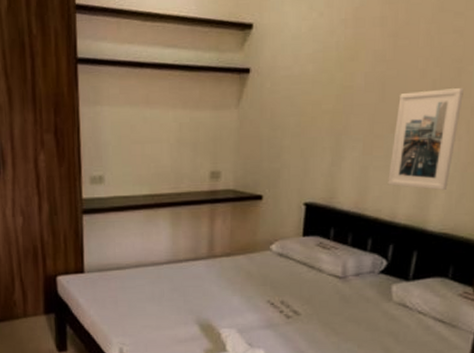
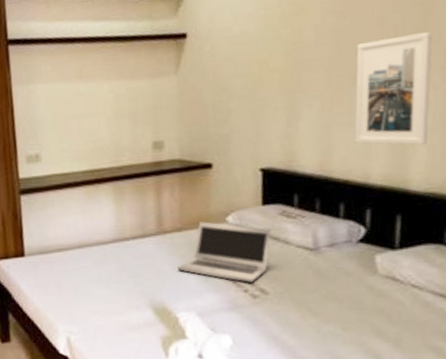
laptop: none [224,248,308,305] -> present [177,221,272,283]

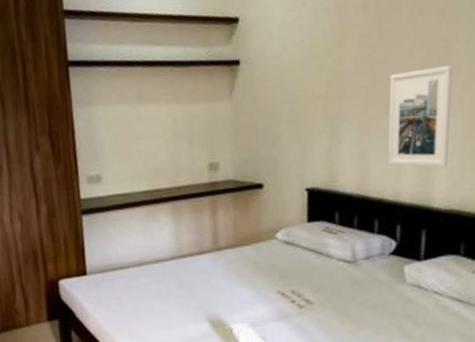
laptop: present [177,221,272,283] -> none [232,238,316,294]

